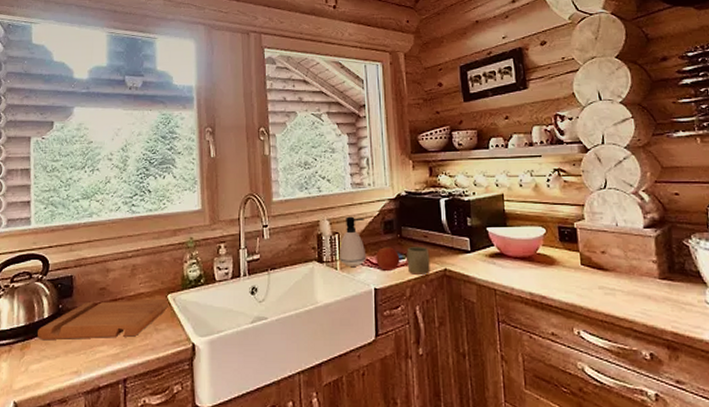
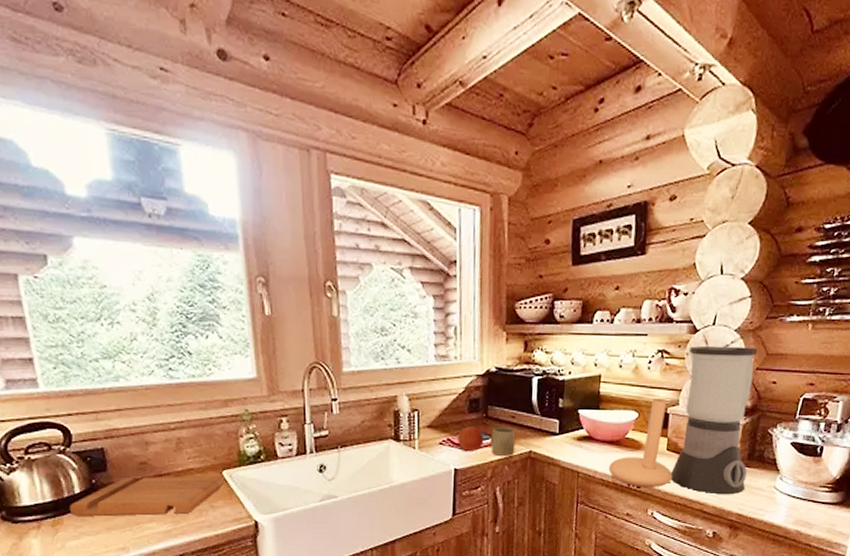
soap dispenser: present [340,216,367,266] -> none [419,392,448,446]
paper towel holder: none [525,213,593,305] -> present [608,397,673,489]
blender: none [583,162,673,310] -> present [670,345,758,494]

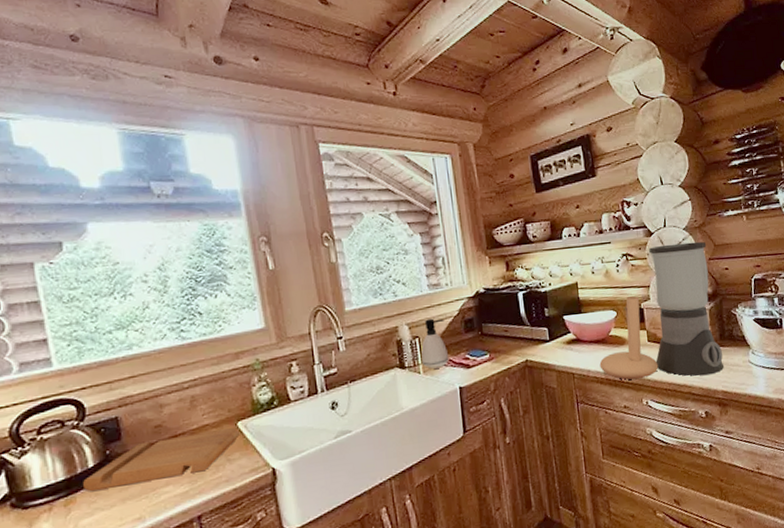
soap dispenser: none [419,392,448,446] -> present [421,318,449,369]
fruit: present [458,427,484,451] -> none [458,345,483,369]
mug: present [491,426,516,456] -> none [488,341,513,369]

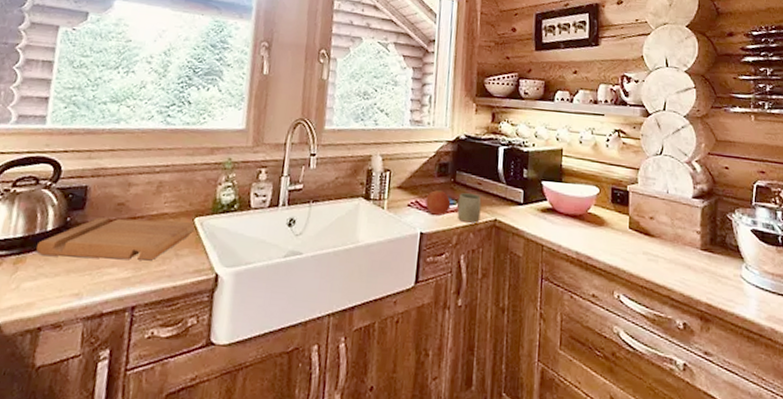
soap dispenser: present [421,318,449,369] -> none [388,154,419,208]
fruit: none [458,345,483,369] -> present [425,190,451,216]
mug: none [488,341,513,369] -> present [457,192,482,223]
paper towel holder: present [599,295,659,380] -> none [572,174,637,269]
blender: present [648,241,724,376] -> none [634,128,711,281]

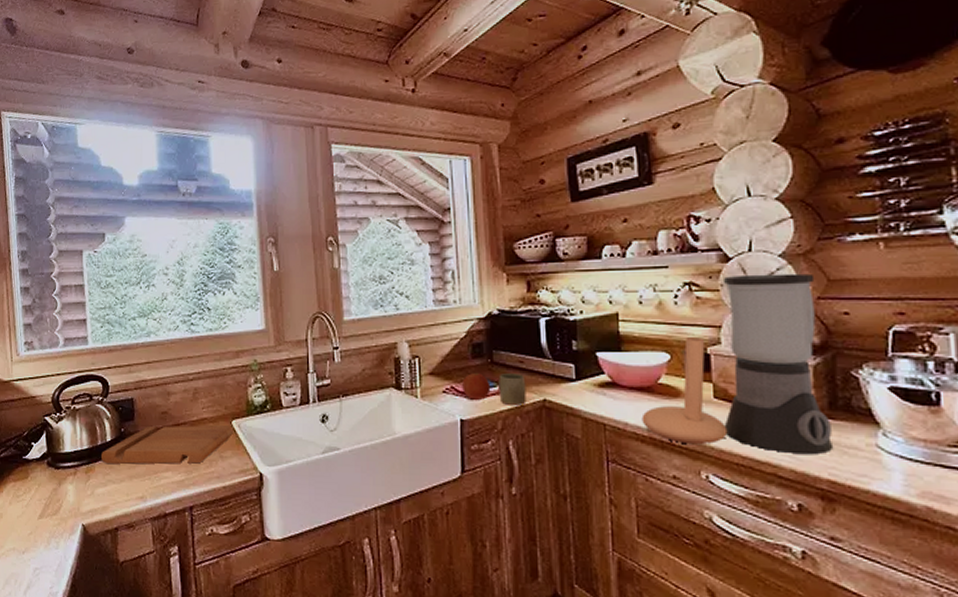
paper towel holder: none [572,174,637,269] -> present [641,336,728,445]
blender: none [634,128,711,281] -> present [722,273,832,454]

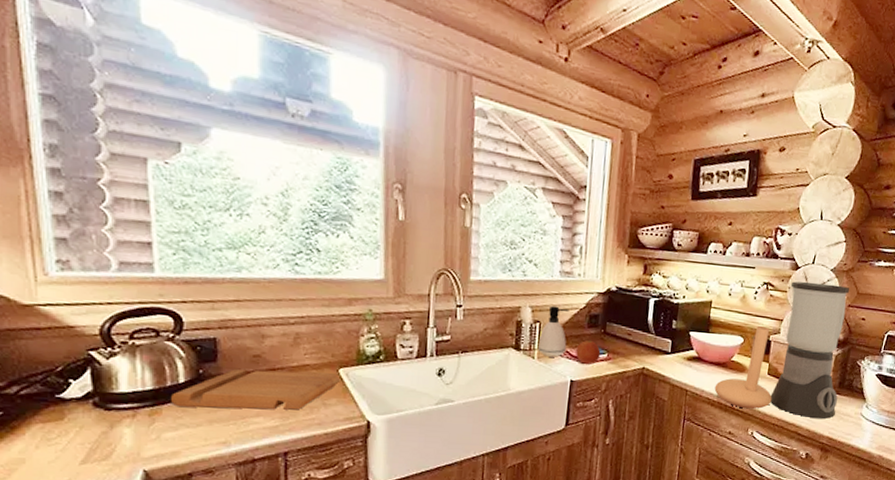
soap dispenser: none [420,338,451,395] -> present [538,305,569,357]
mug: present [498,372,527,405] -> none [606,342,631,371]

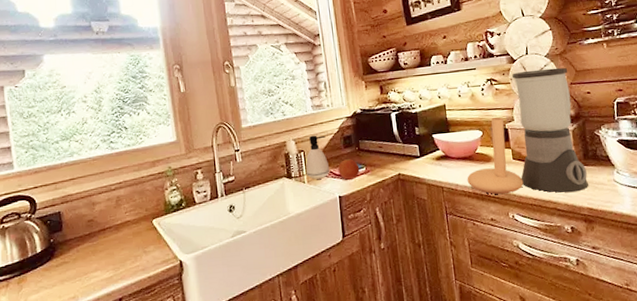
cutting board: present [170,369,341,410] -> none [31,224,155,273]

